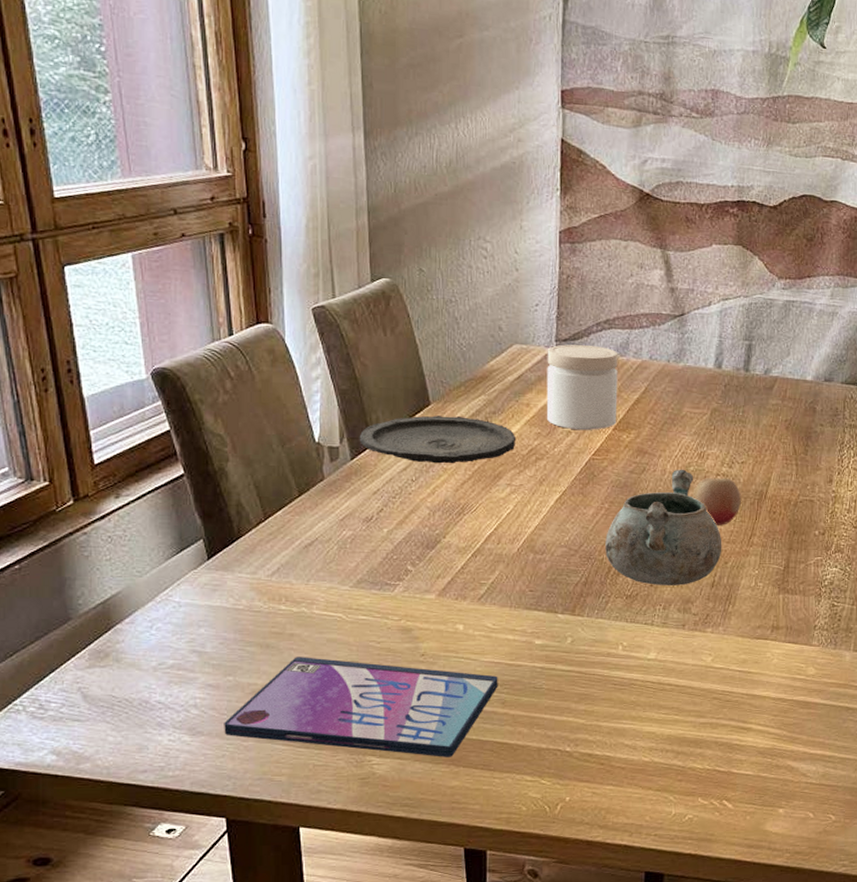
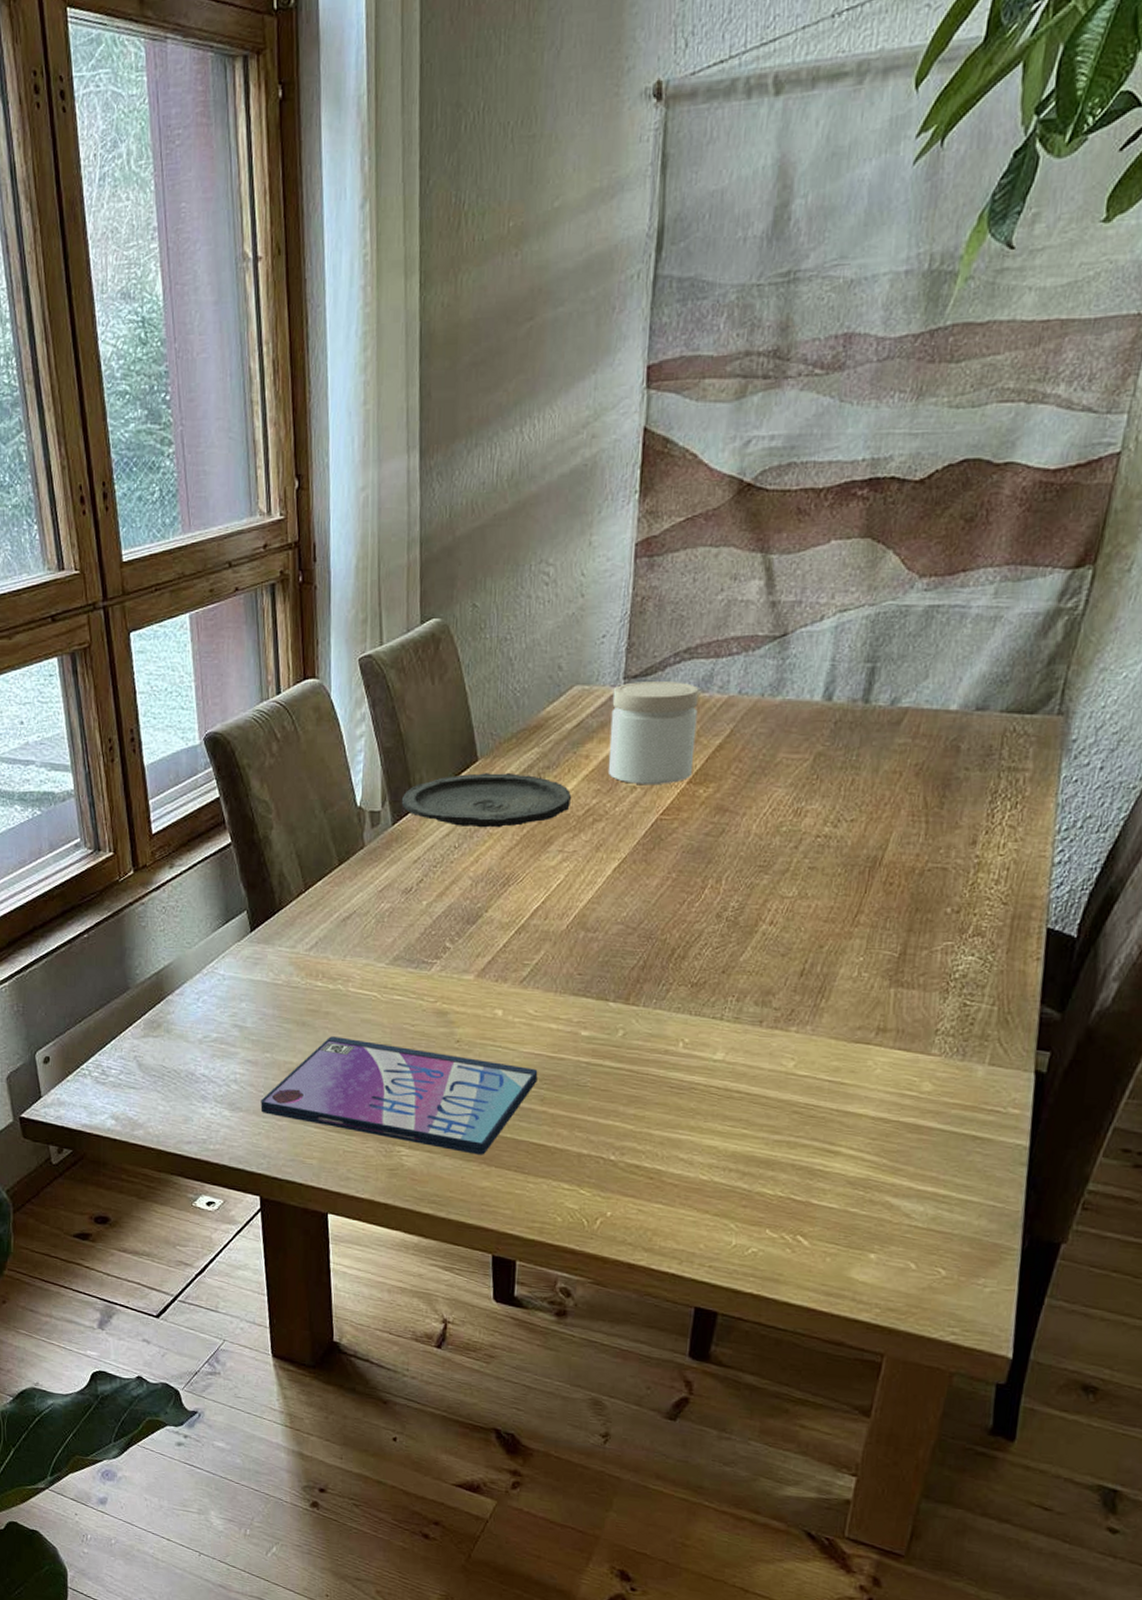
decorative bowl: present [605,469,722,586] -> none [669,830,818,973]
fruit: present [692,478,741,525] -> none [782,840,847,900]

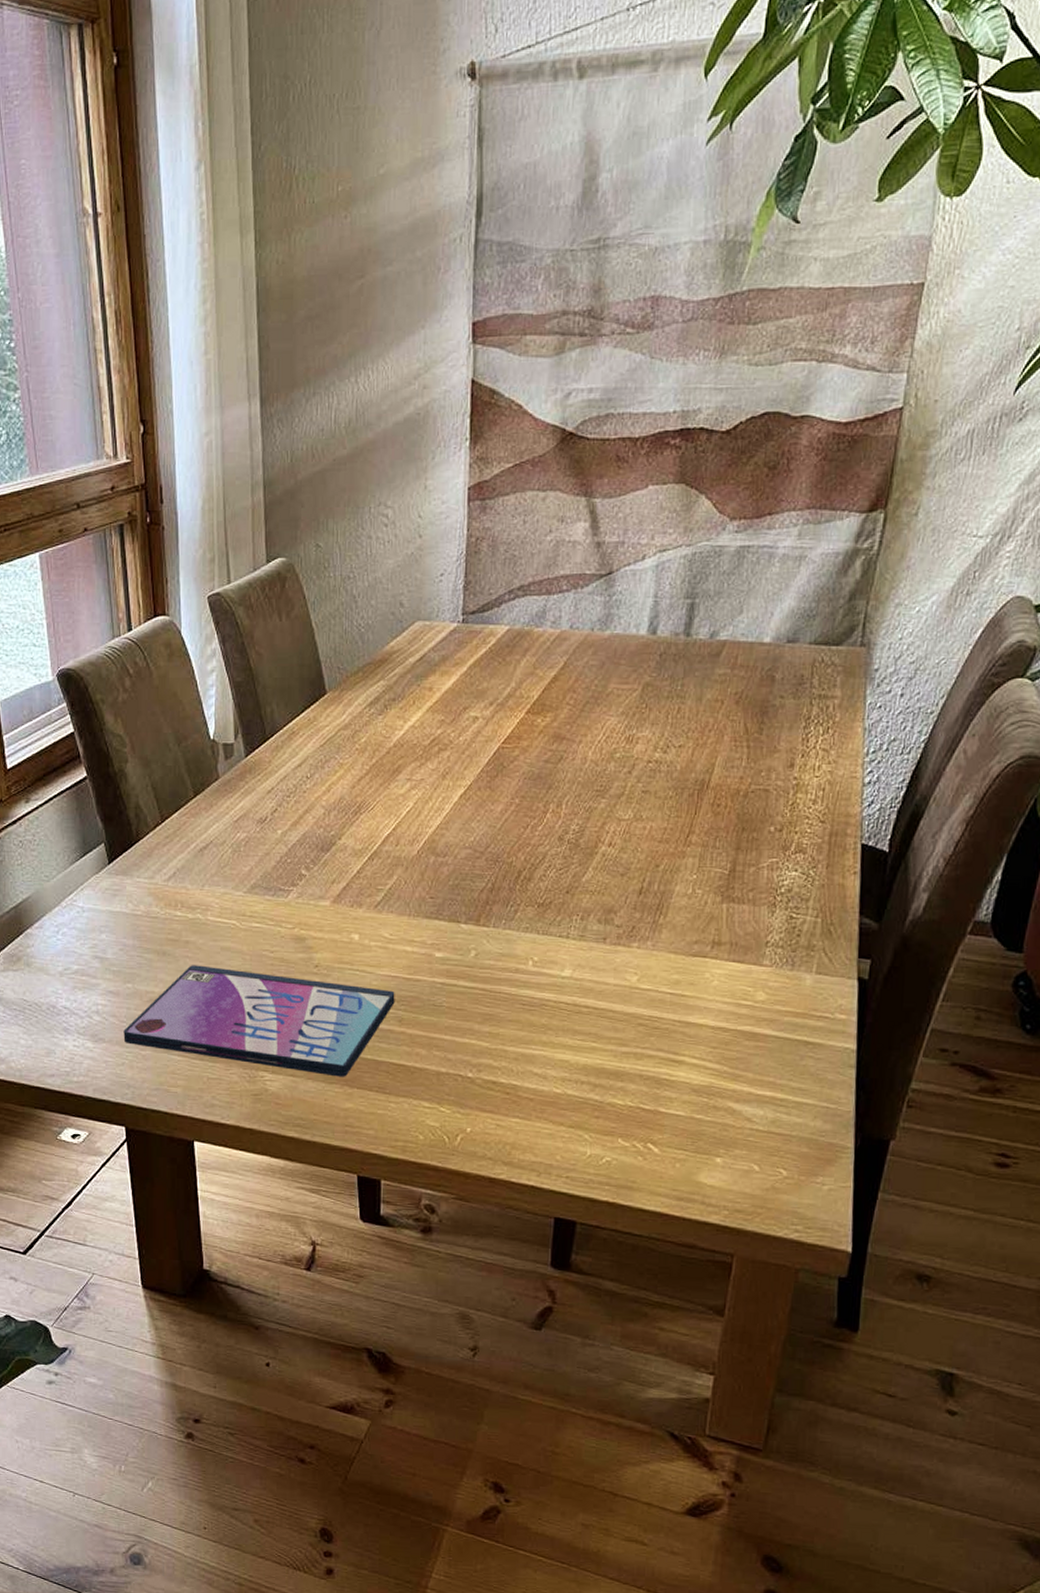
plate: present [401,773,572,828] -> none [253,706,418,758]
jar: present [608,682,699,784] -> none [451,617,533,714]

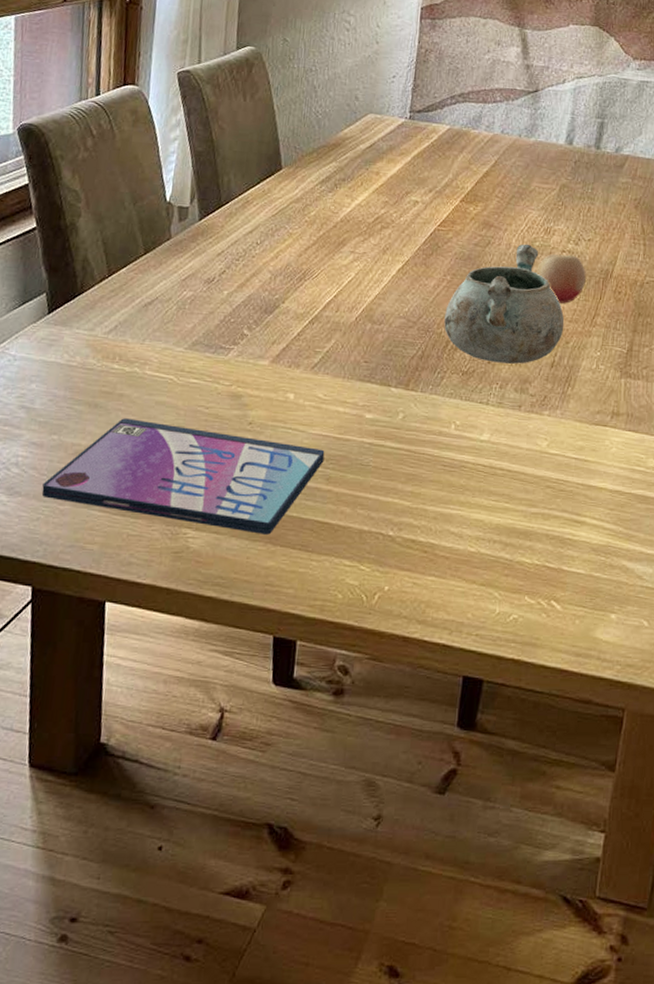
decorative bowl: none [515,756,653,892] -> present [444,244,565,364]
fruit: none [618,765,677,822] -> present [536,254,586,304]

